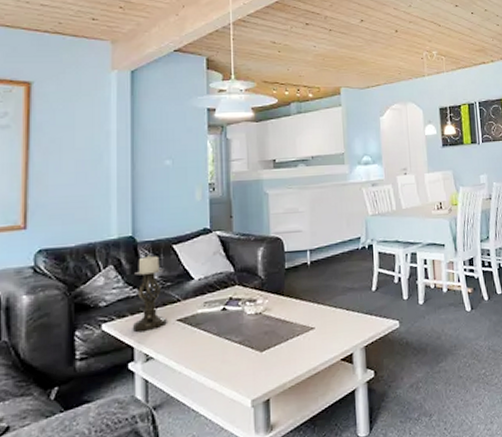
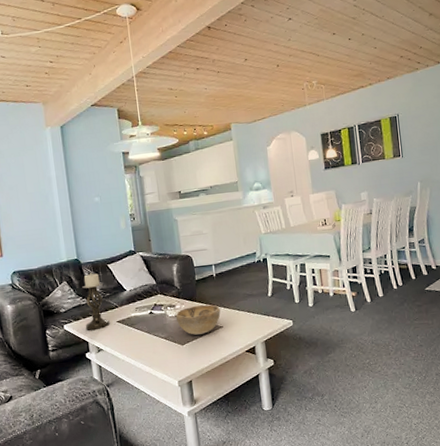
decorative bowl: none [255,299,313,339] -> present [175,304,221,335]

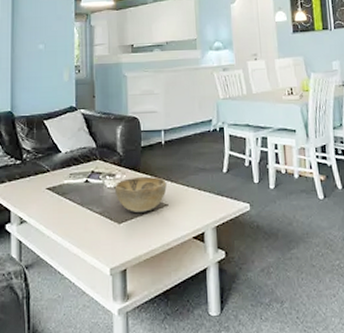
candle holder: present [82,273,110,331] -> none [9,129,38,196]

